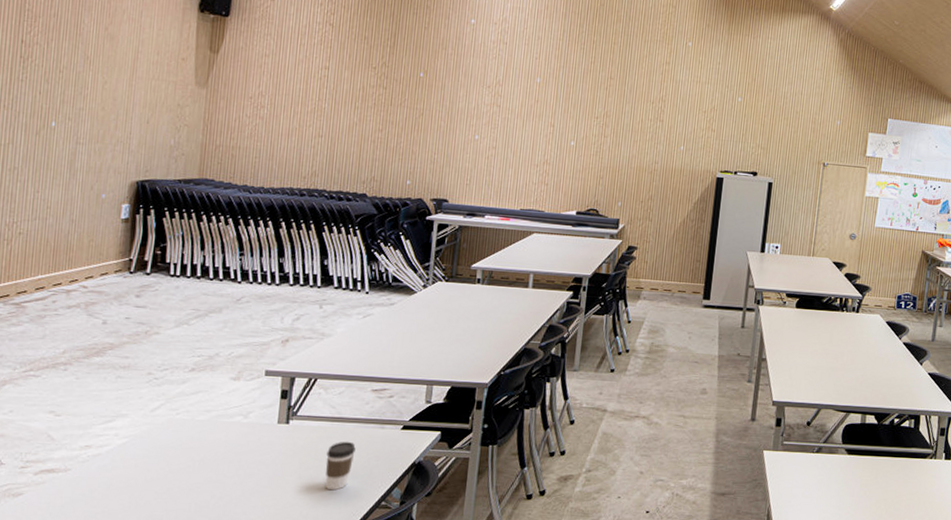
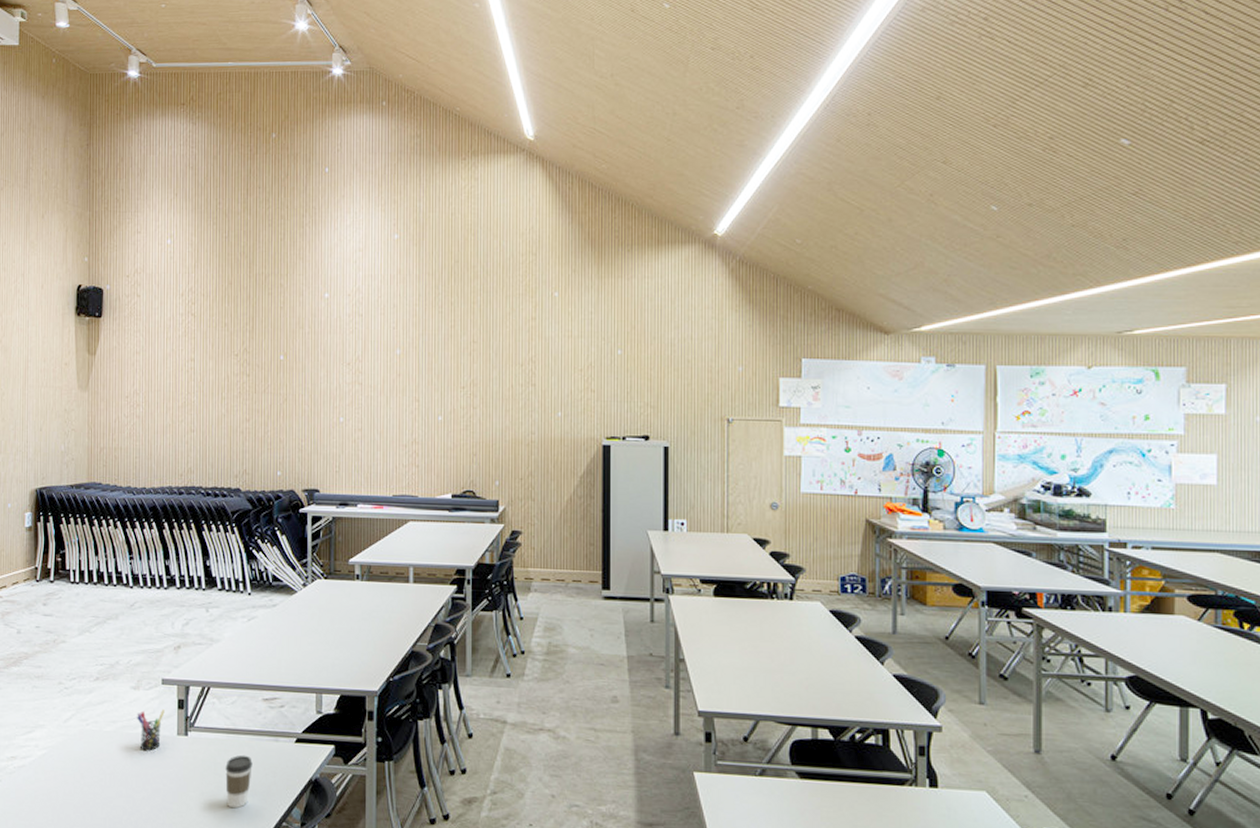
pen holder: none [234,399,266,439] -> present [137,709,165,751]

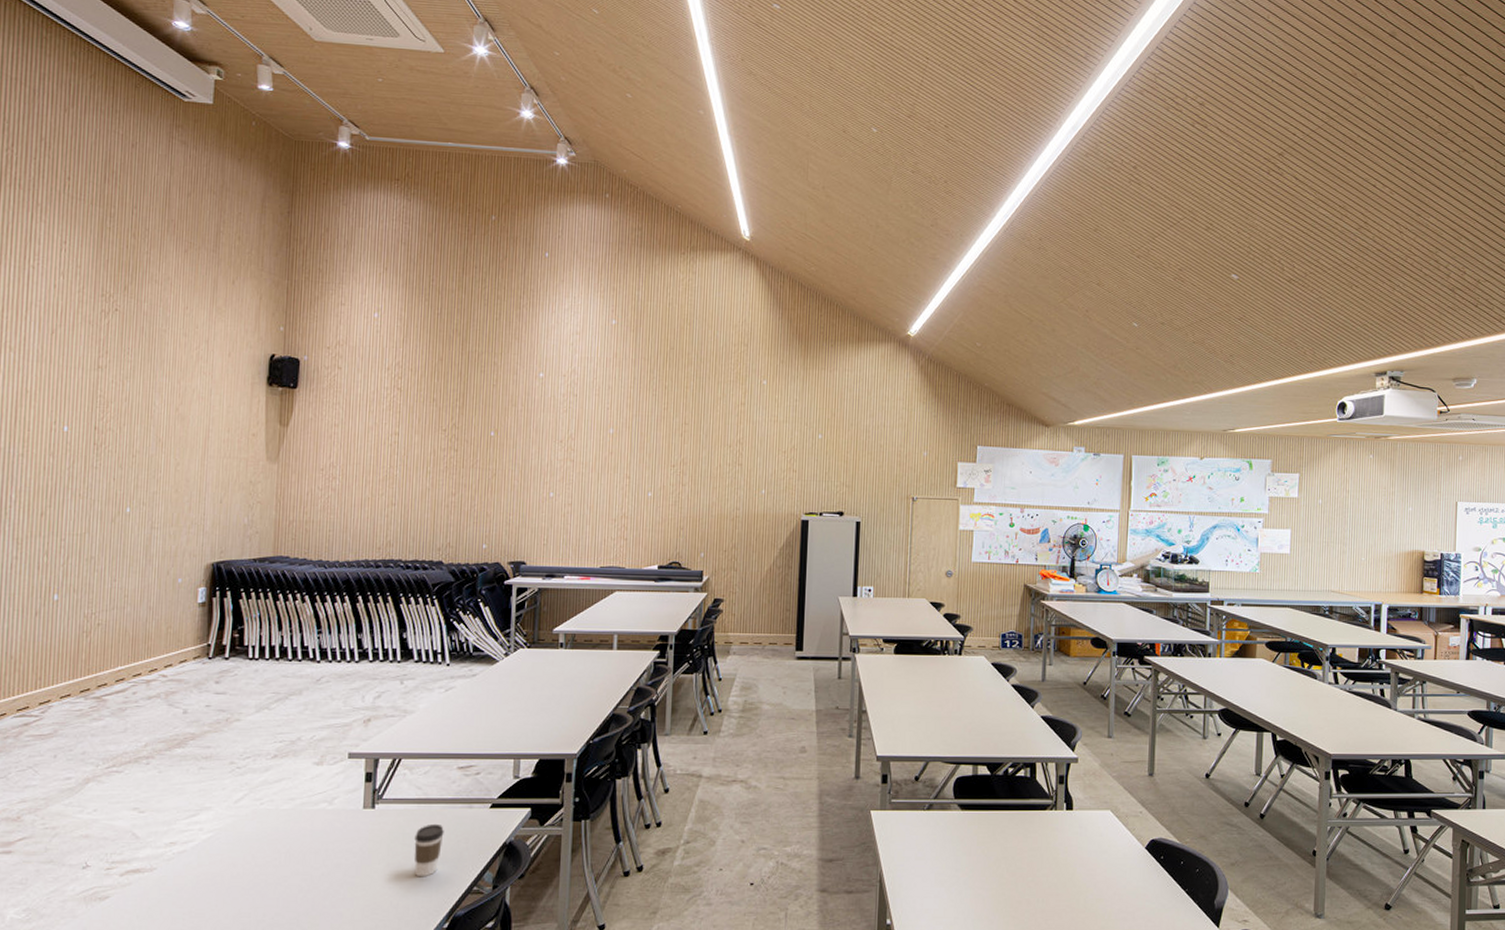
pen holder: present [137,709,165,751] -> none [319,783,350,827]

